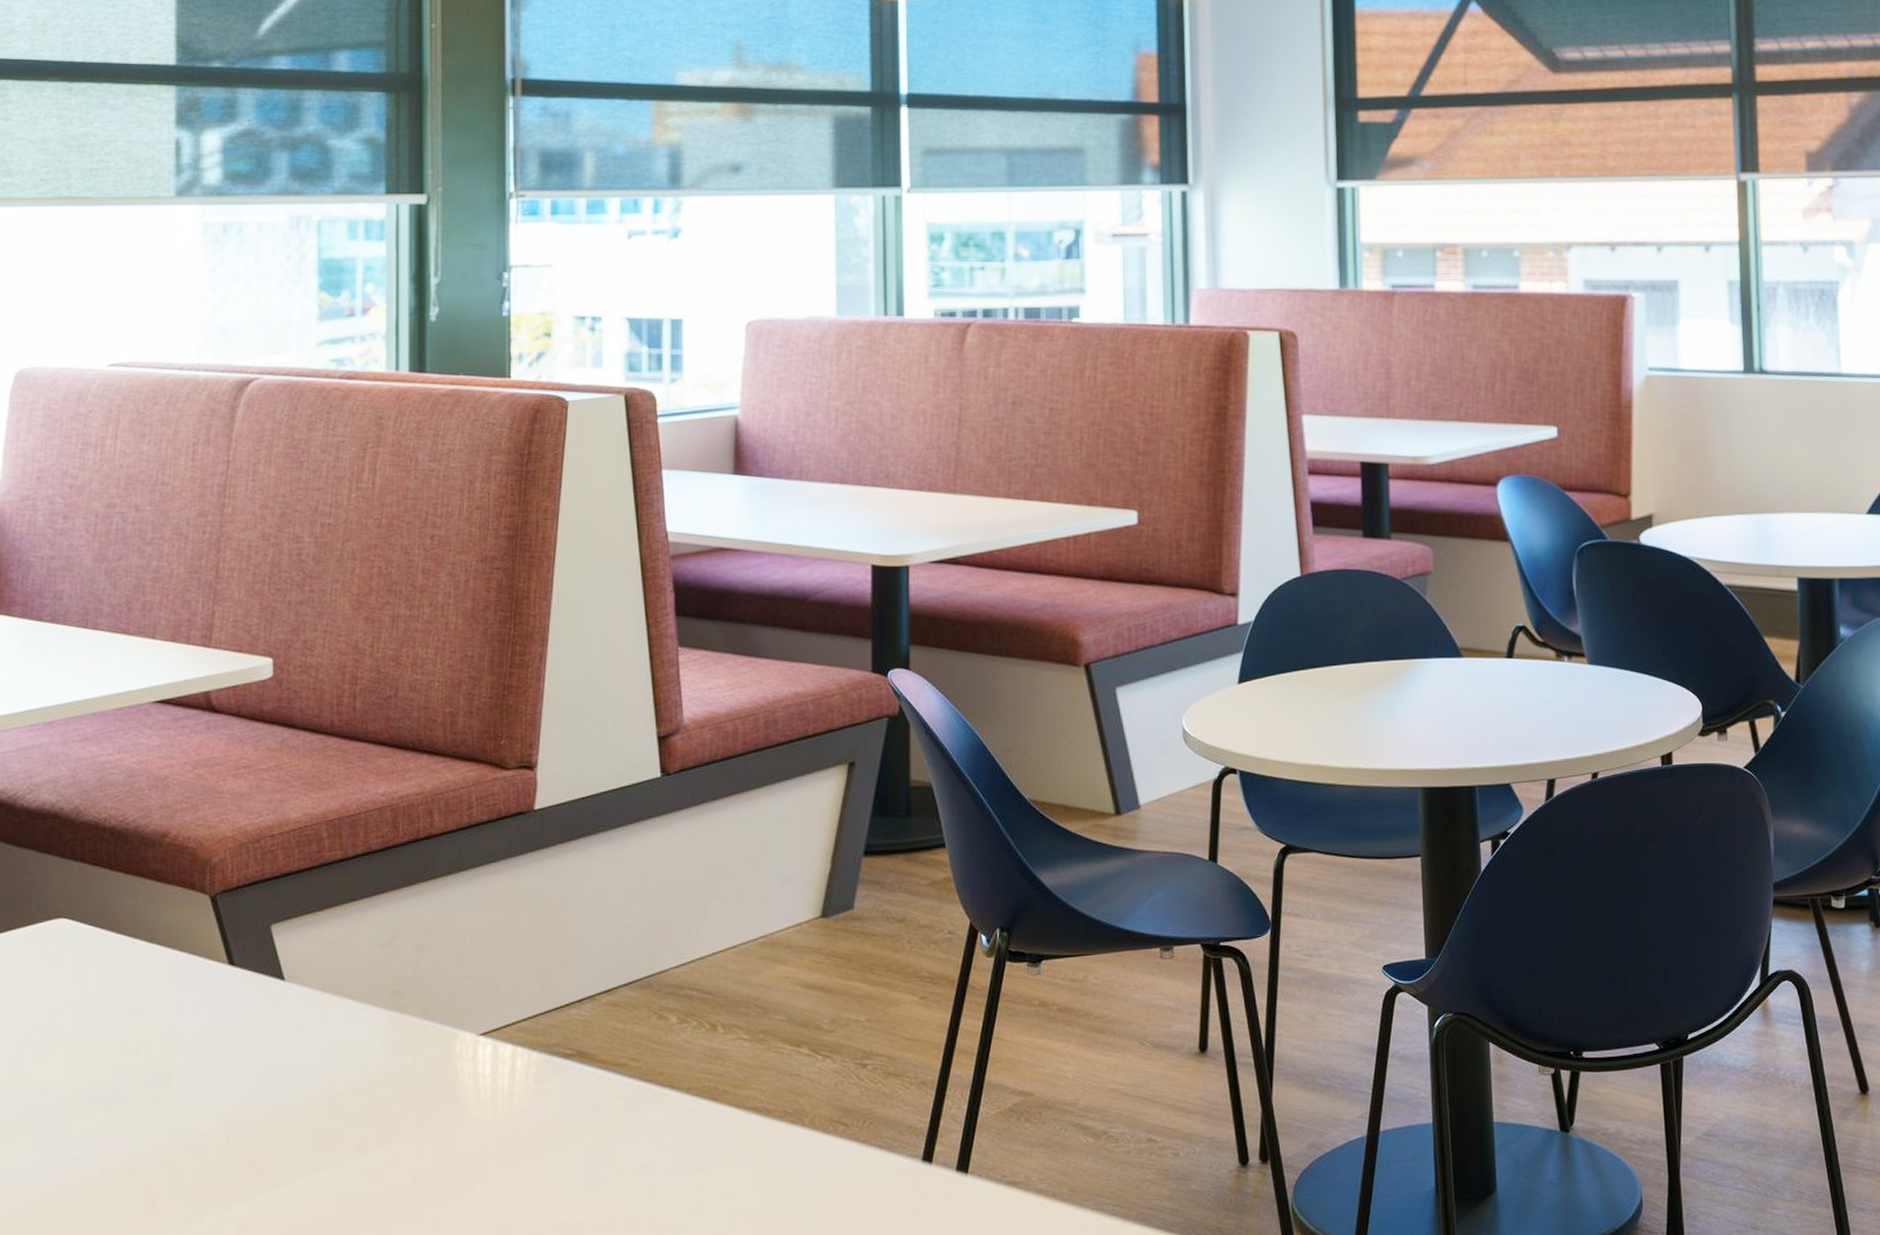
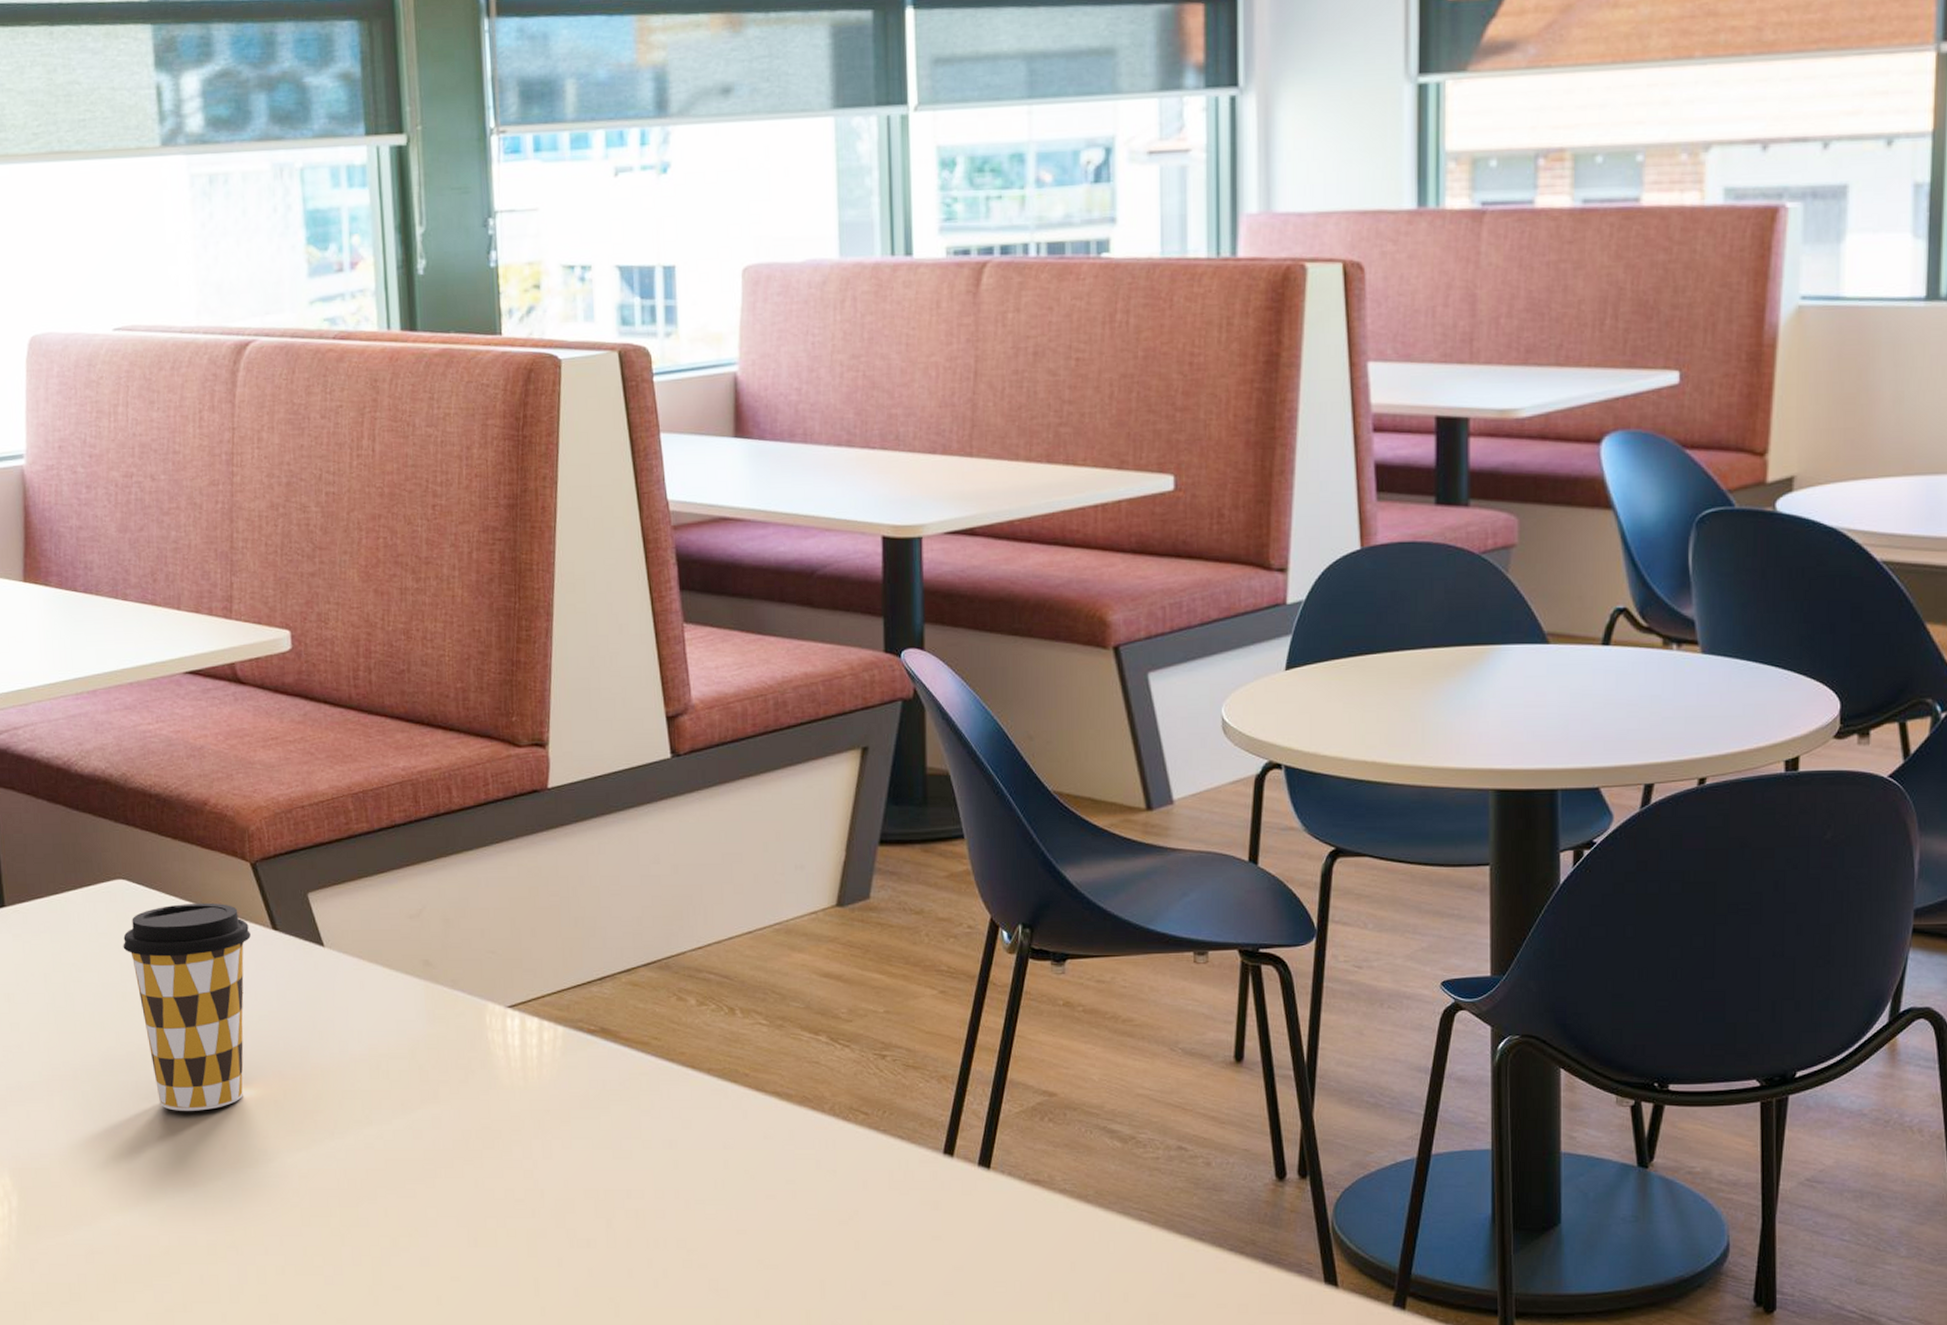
coffee cup: none [57,939,204,1167] -> present [123,902,251,1111]

